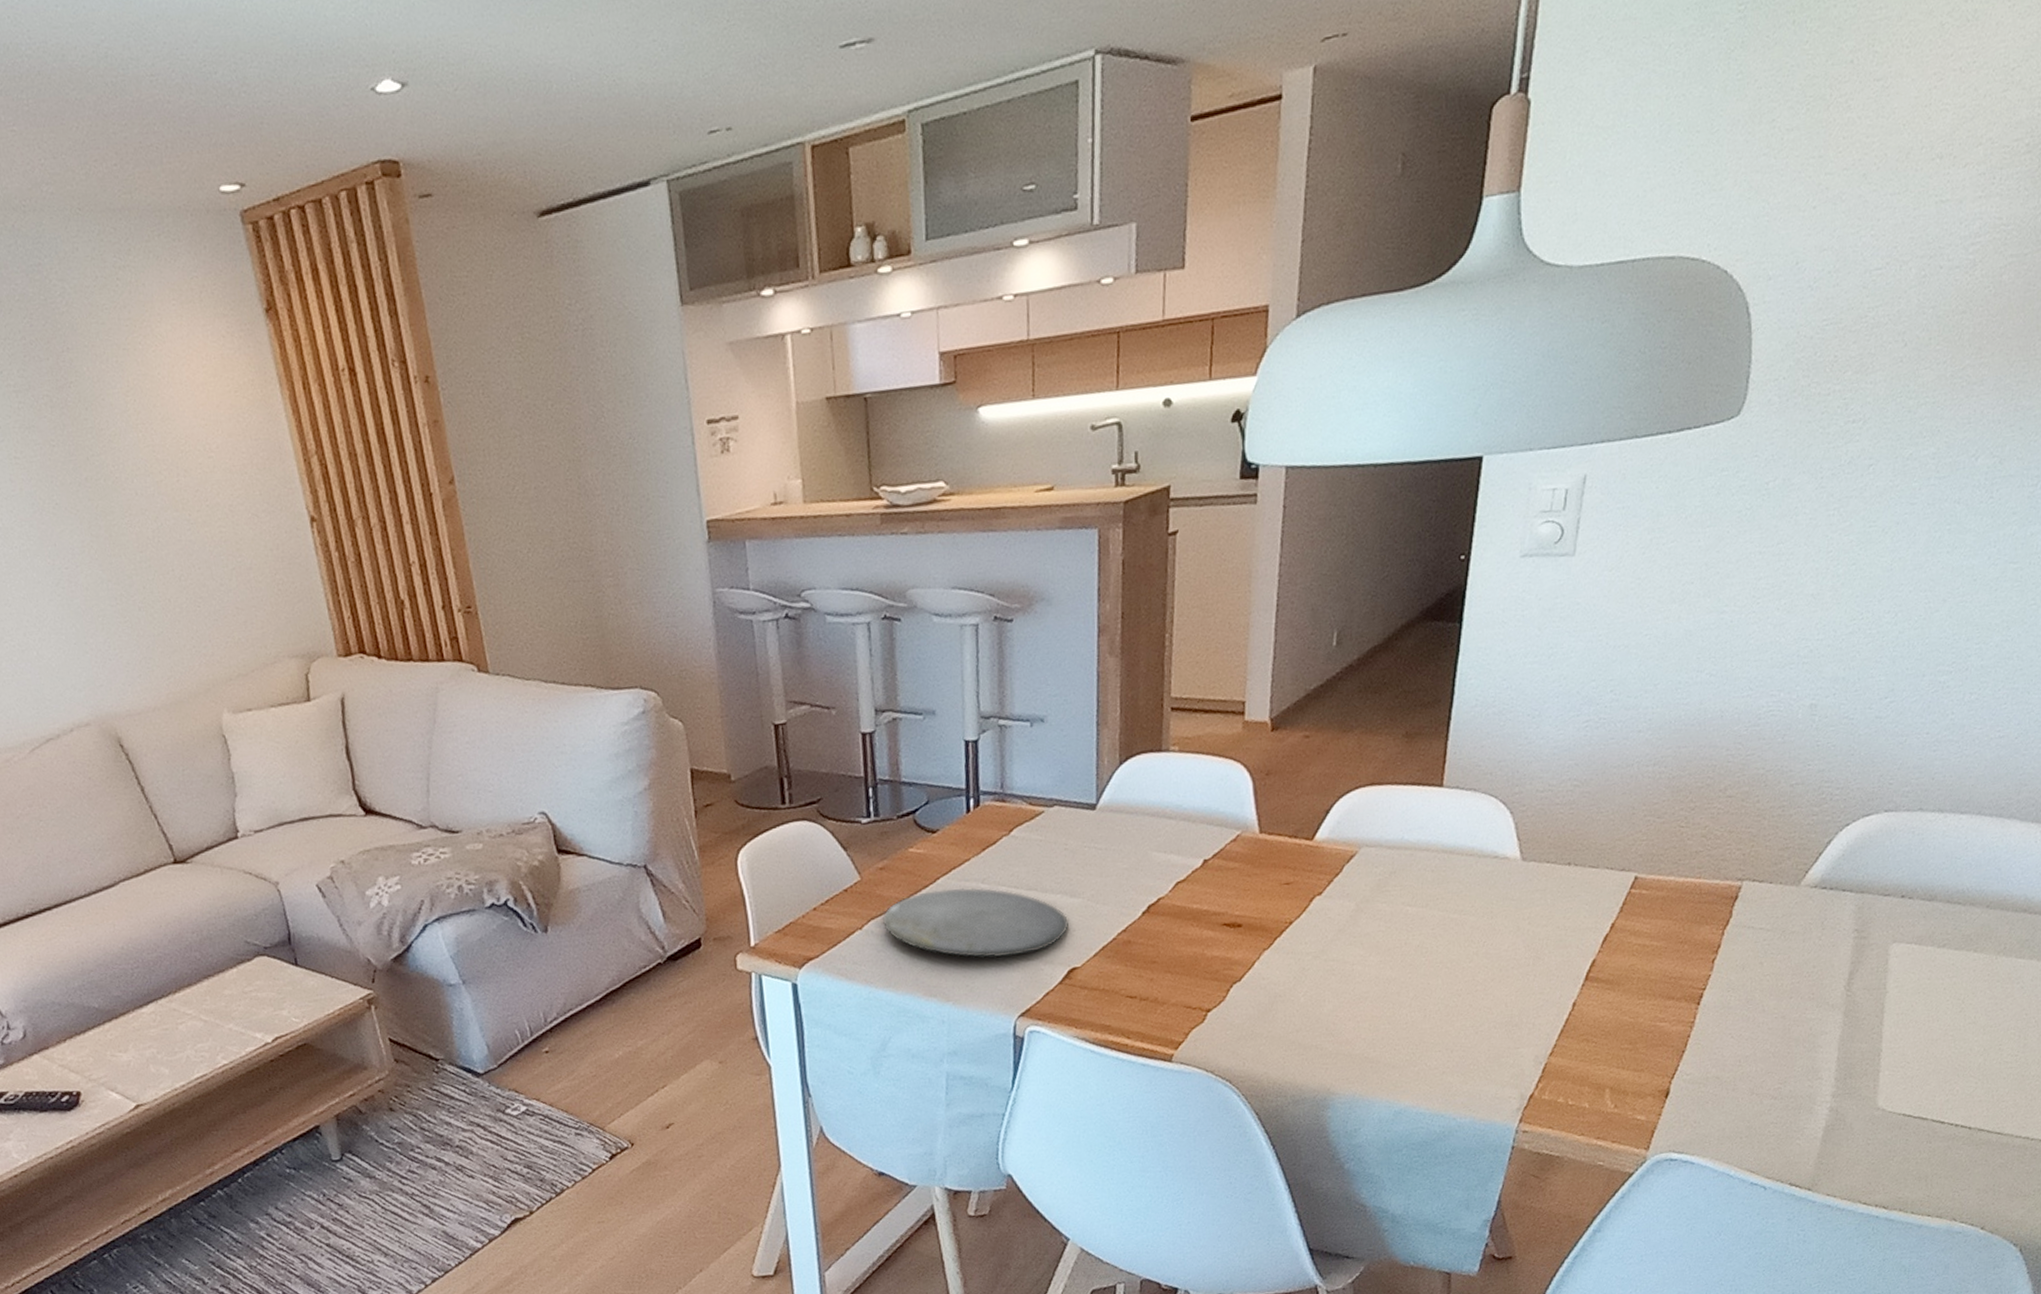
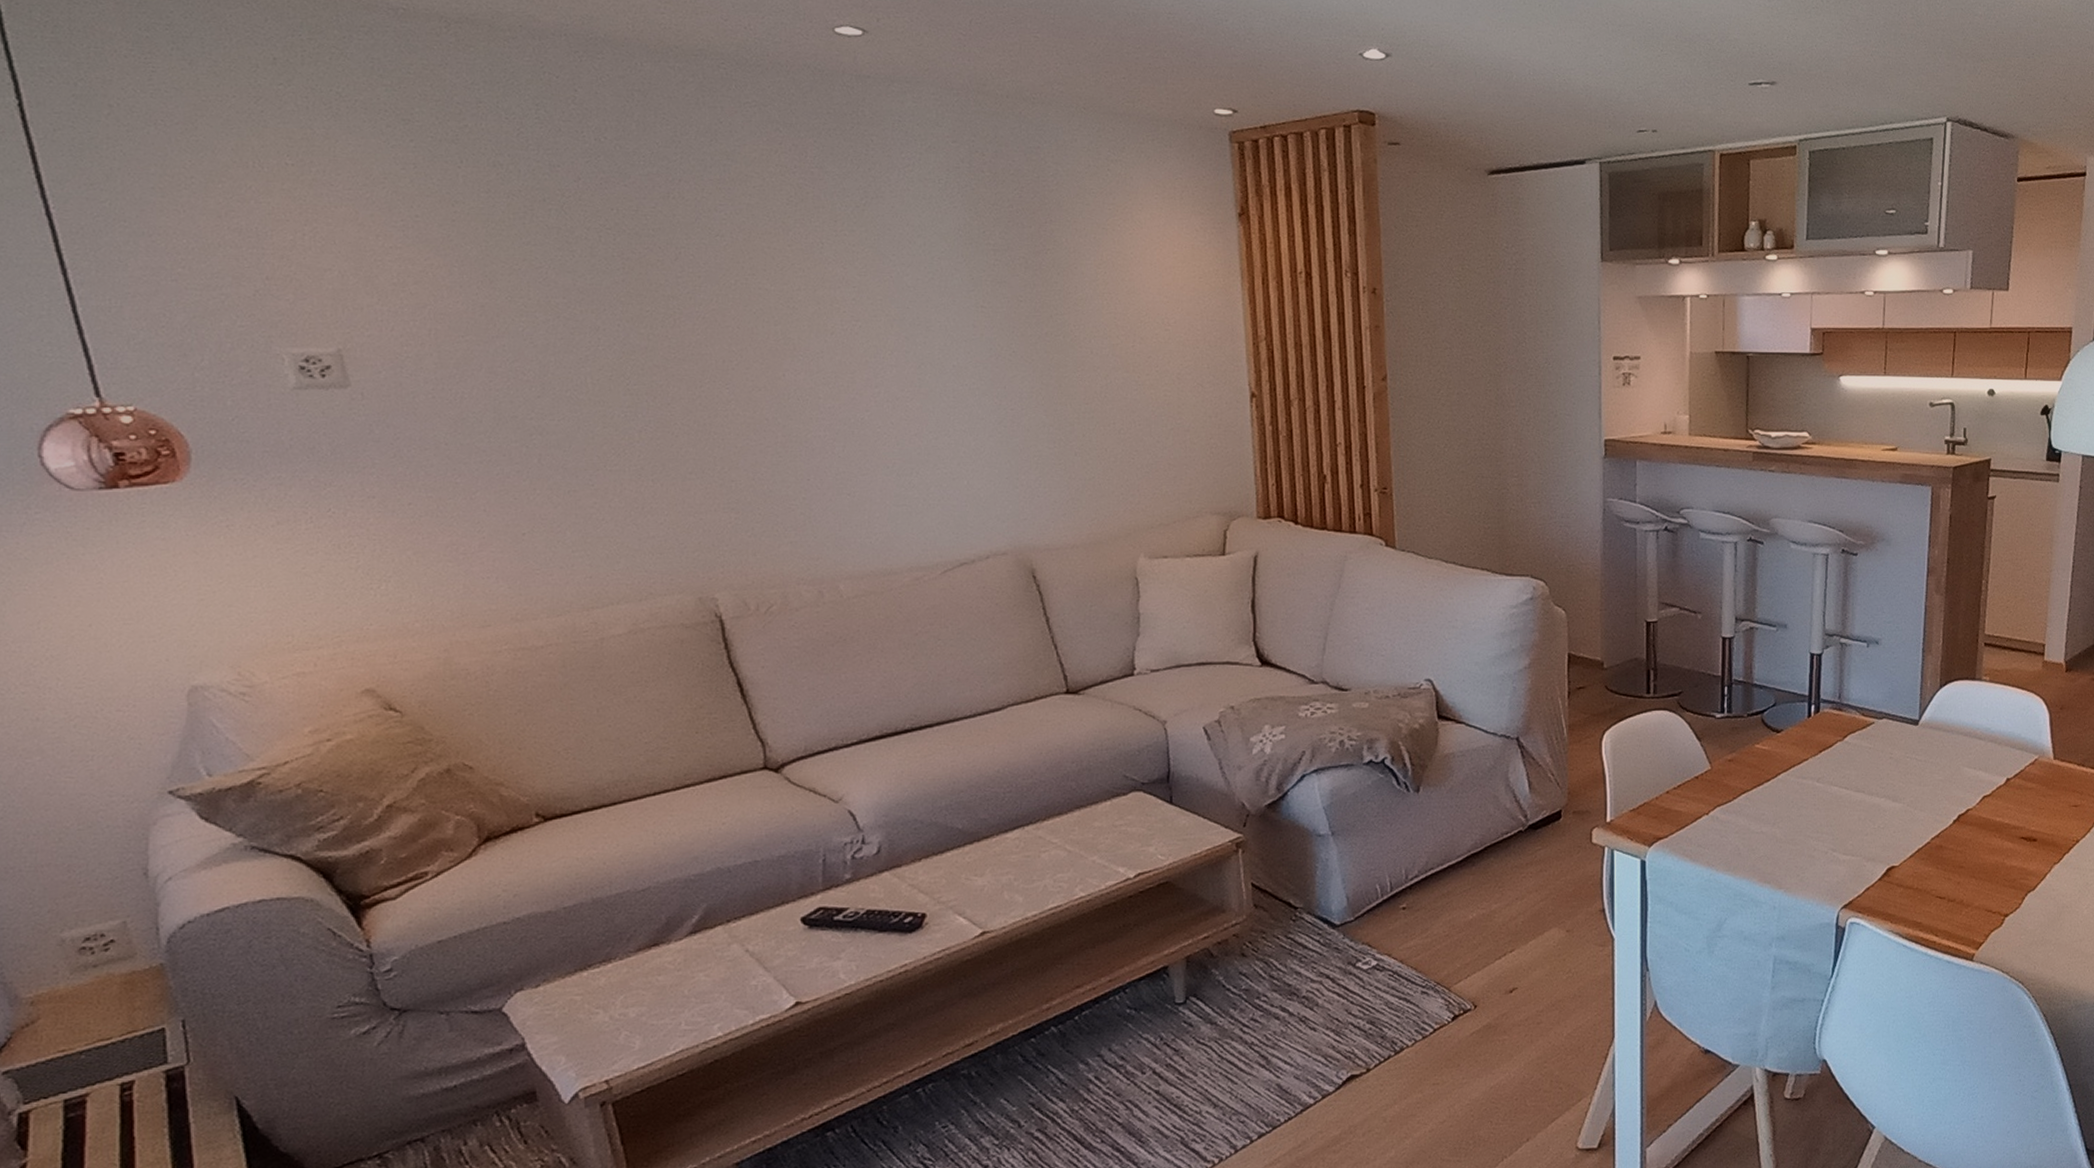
plate: present [882,887,1068,958] -> none [1727,784,1890,852]

